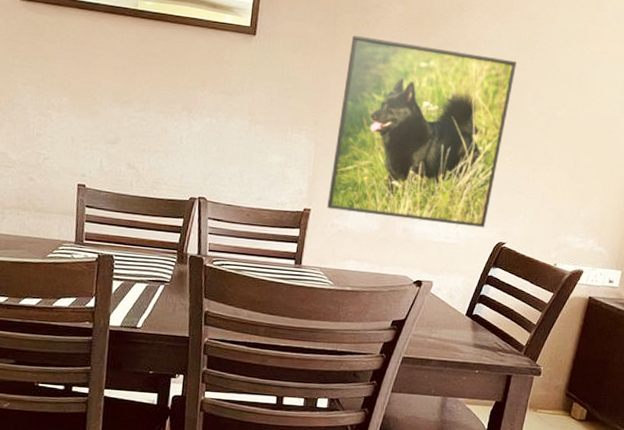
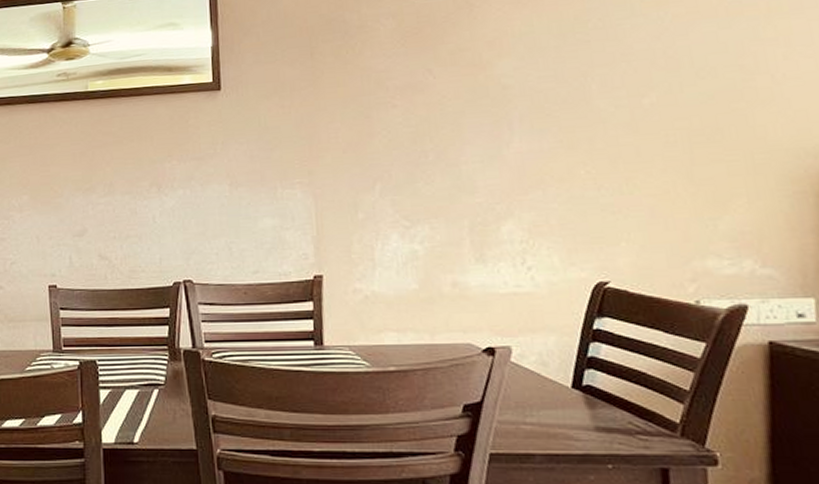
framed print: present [327,35,517,228] -> none [336,49,572,272]

